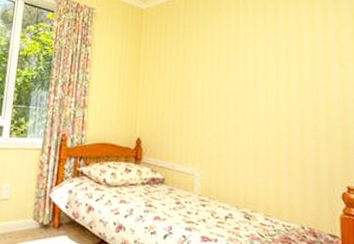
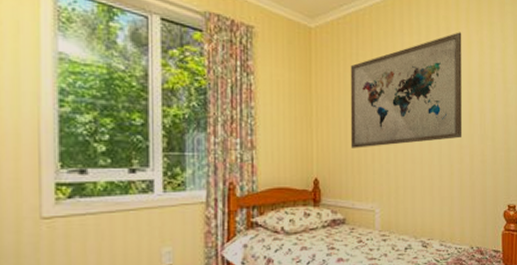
wall art: none [173,12,291,115] -> present [350,32,462,148]

